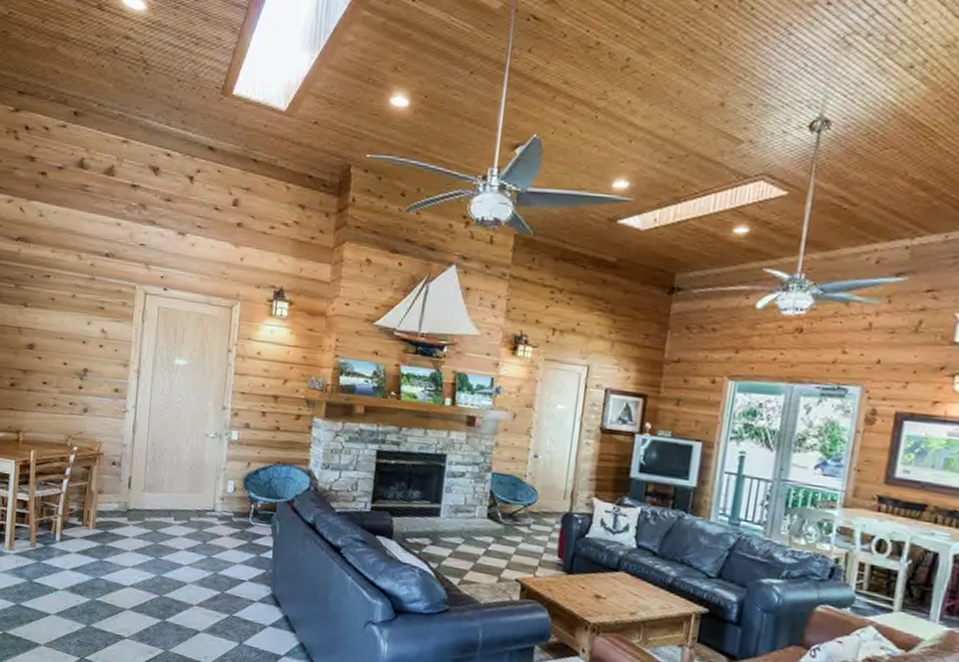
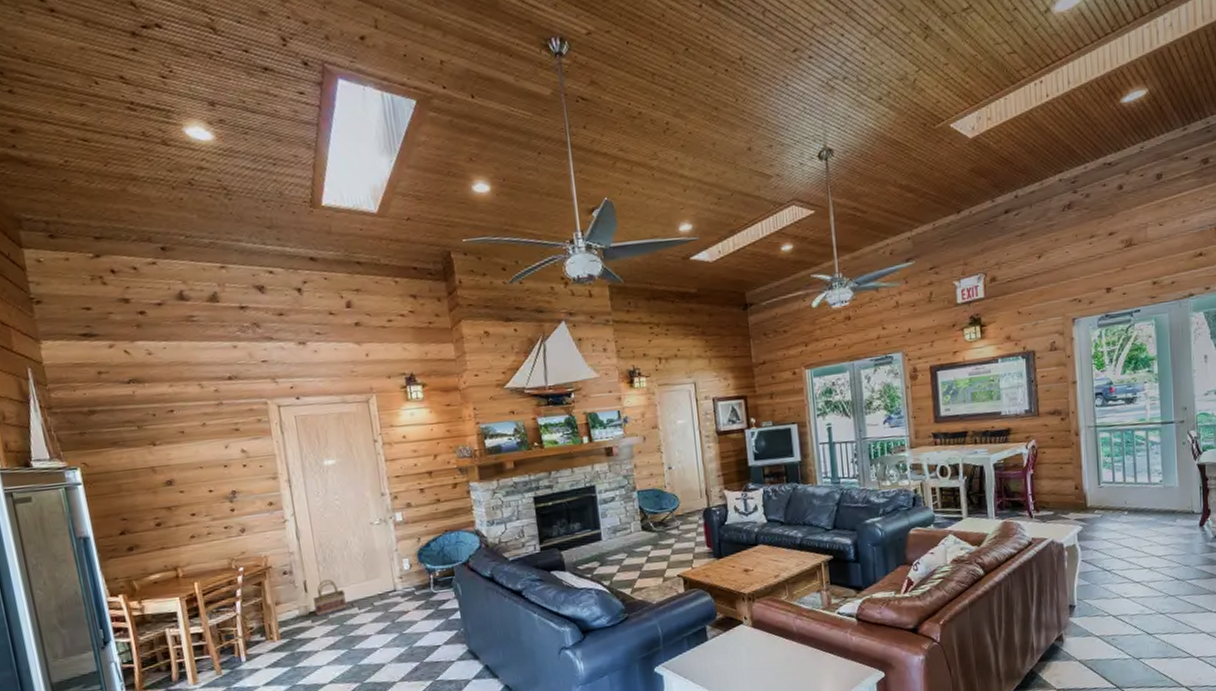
basket: none [133,480,166,517] -> present [312,579,347,617]

